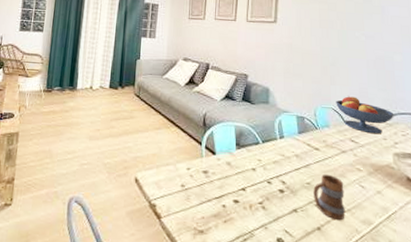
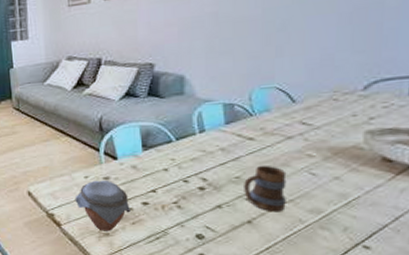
jar: none [176,173,224,229] -> present [75,180,131,231]
fruit bowl: present [336,95,394,134] -> none [282,67,374,112]

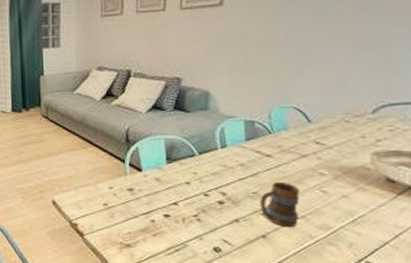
jar: present [75,180,131,231] -> none [98,191,152,243]

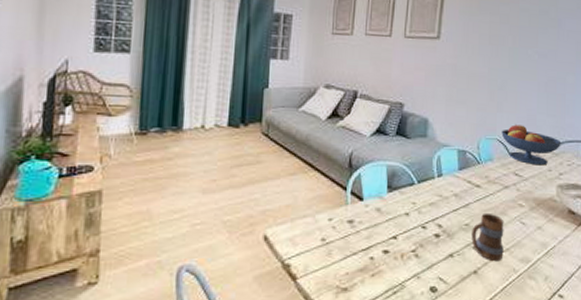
fruit bowl: none [300,88,382,133] -> present [501,123,562,166]

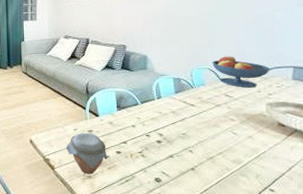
jar: none [315,223,371,286] -> present [66,132,108,174]
mug: present [471,212,504,262] -> none [188,125,217,162]

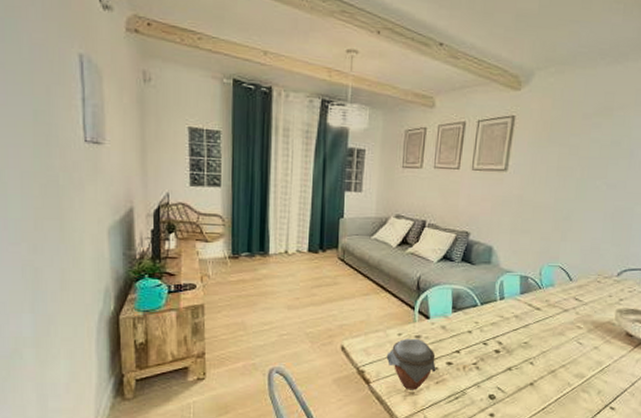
fruit bowl: present [212,55,270,88] -> none [564,252,624,292]

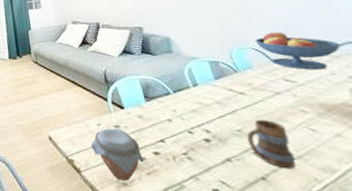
mug: none [529,333,562,376] -> present [246,119,296,169]
fruit bowl: none [564,252,624,292] -> present [254,31,341,70]

